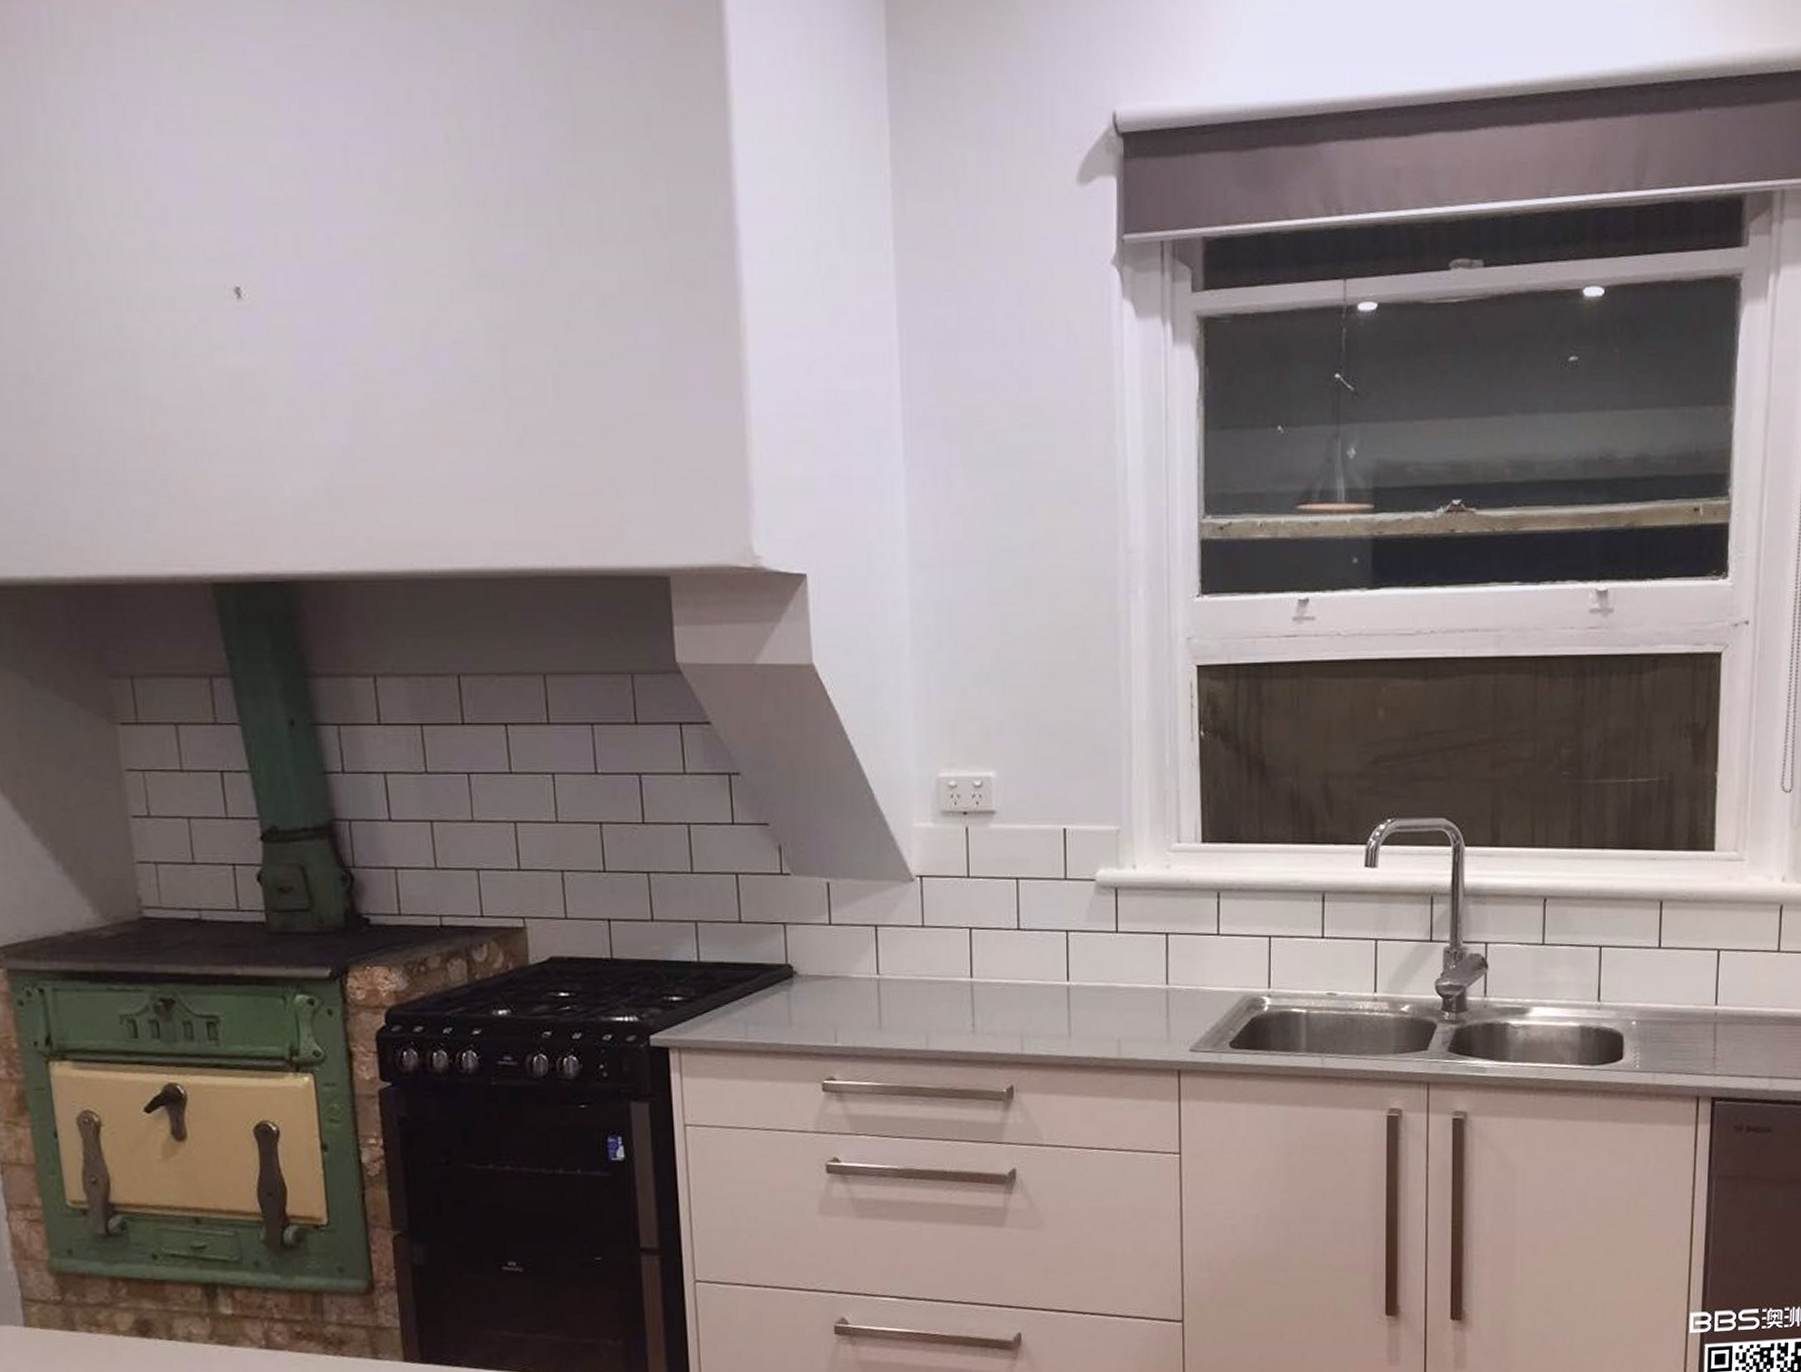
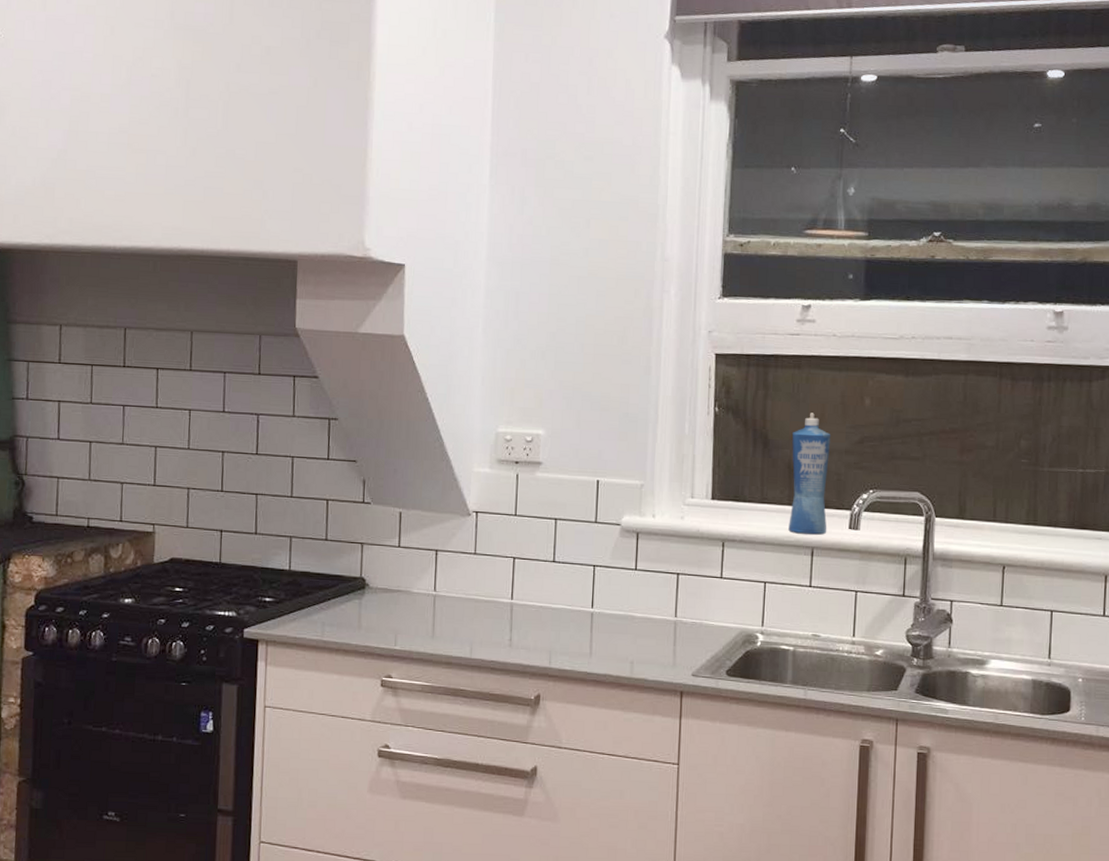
squeeze bottle: none [1294,731,1340,878] -> present [788,413,831,536]

